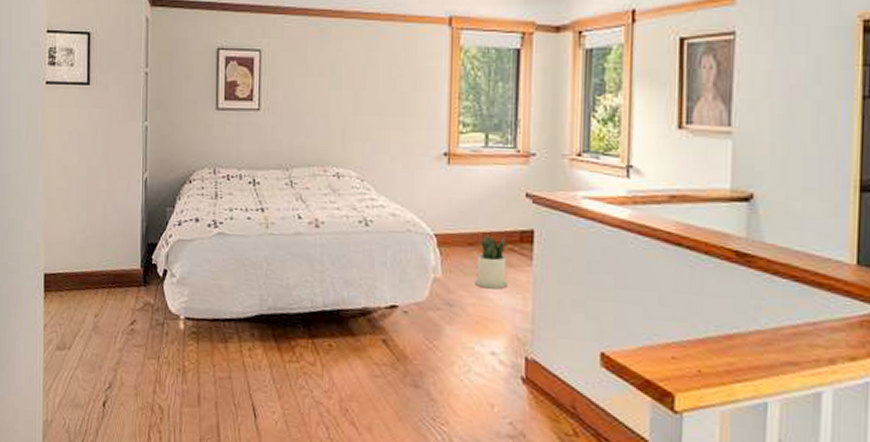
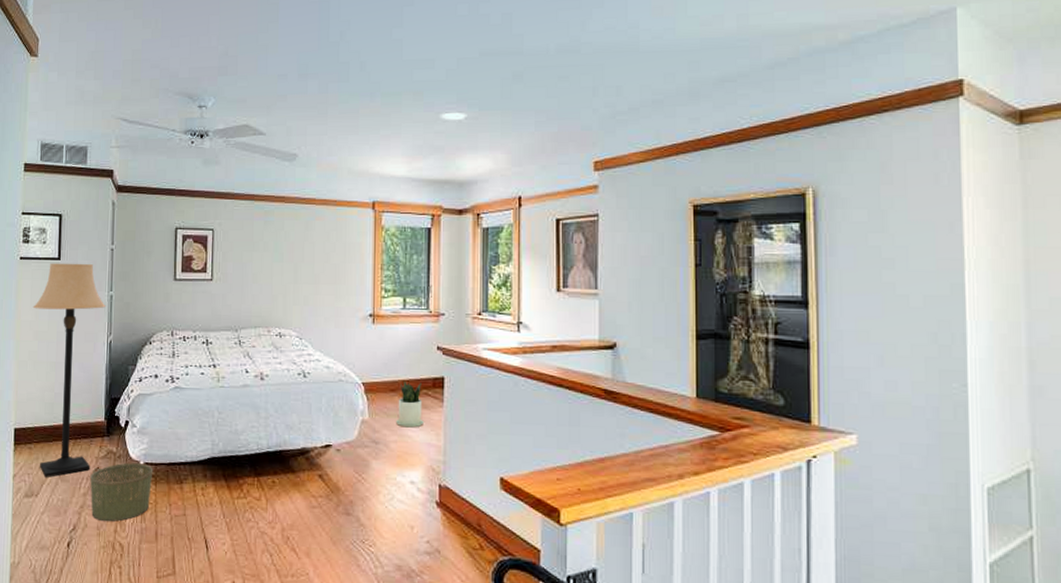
lamp: none [60,88,140,329] -> present [32,263,106,477]
basket: none [126,316,195,381] -> present [90,463,153,522]

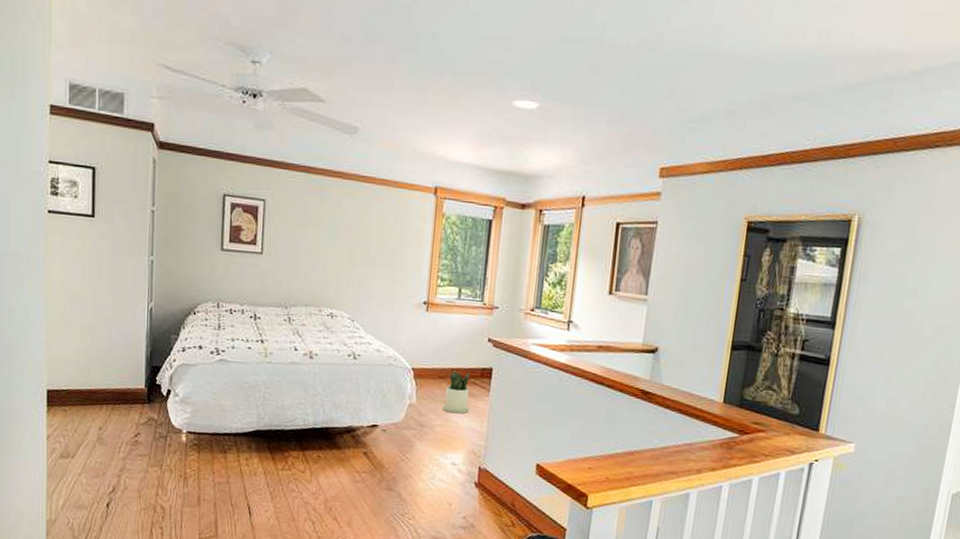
lamp: present [32,263,106,477] -> none [64,219,146,440]
basket: present [90,463,153,522] -> none [130,430,197,486]

